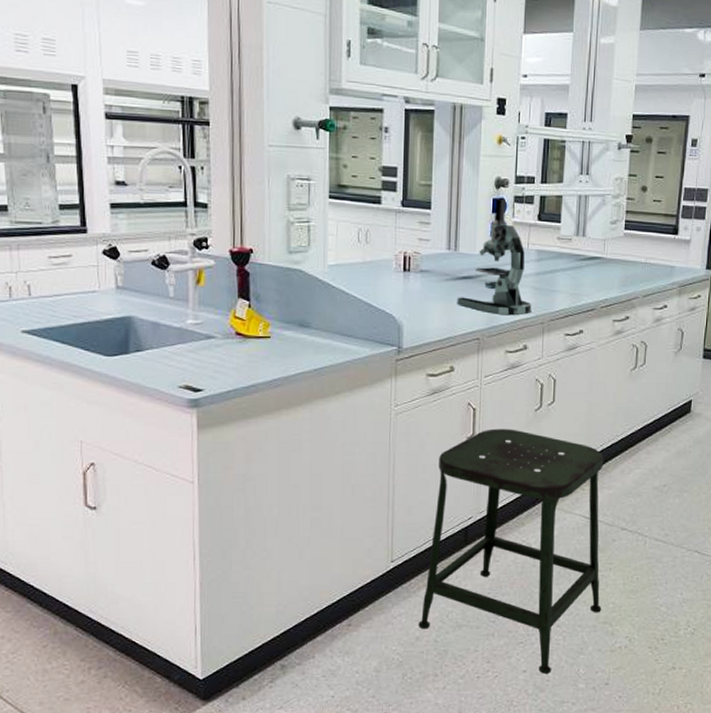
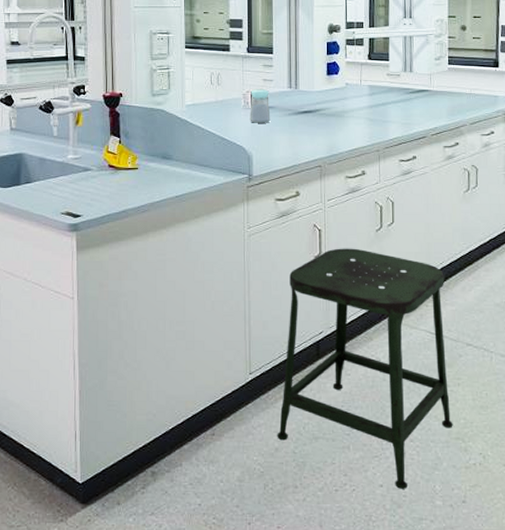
salt shaker: none [401,248,426,289] -> present [250,88,271,123]
microscope: present [457,198,532,316] -> none [299,42,368,145]

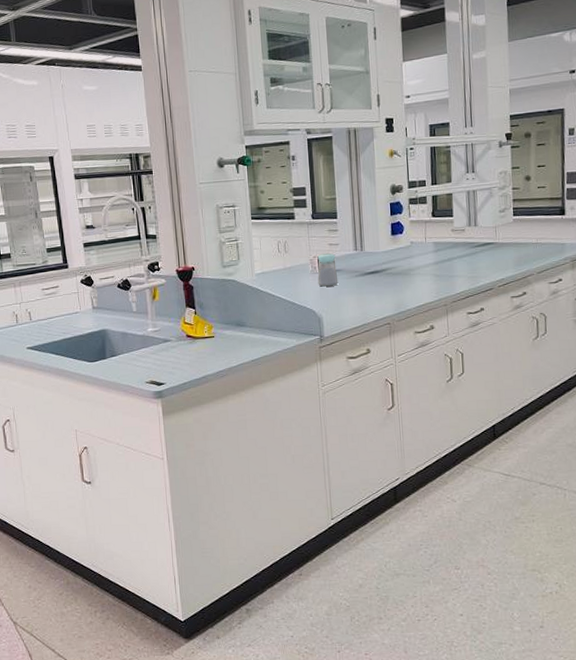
stool: present [277,248,453,489] -> none [360,399,529,617]

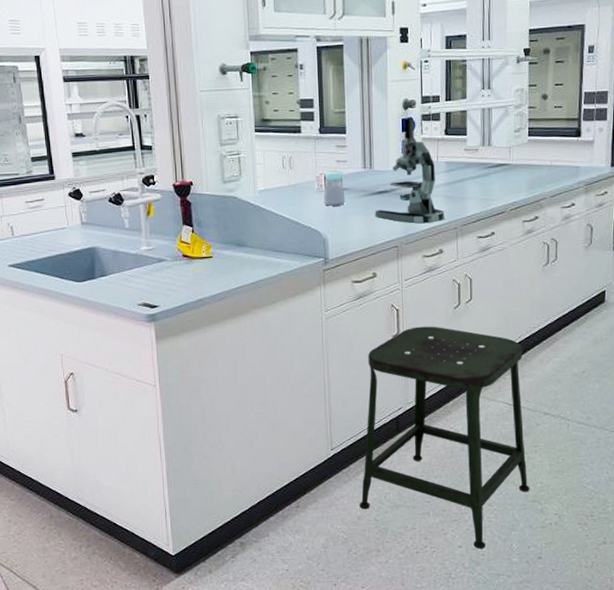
stool: none [360,399,529,617] -> present [359,326,530,549]
microscope: none [367,202,435,301] -> present [375,118,445,224]

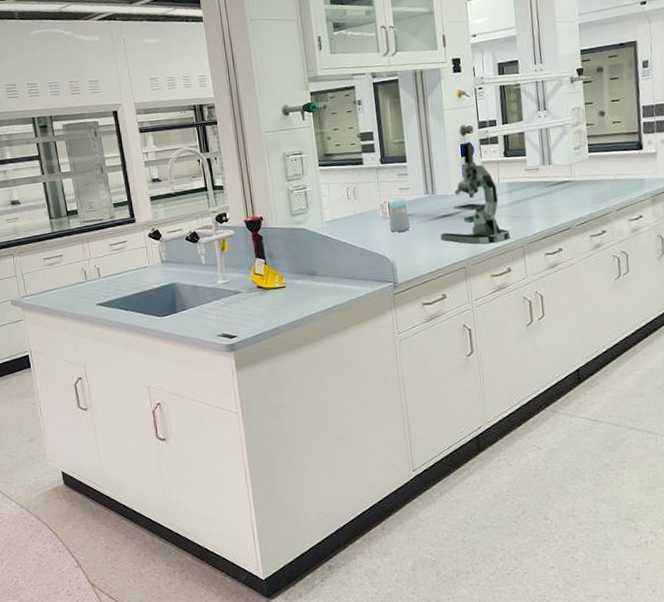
stool: present [359,326,530,549] -> none [443,344,622,570]

